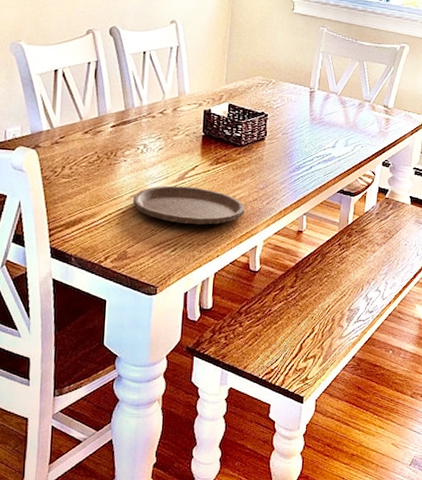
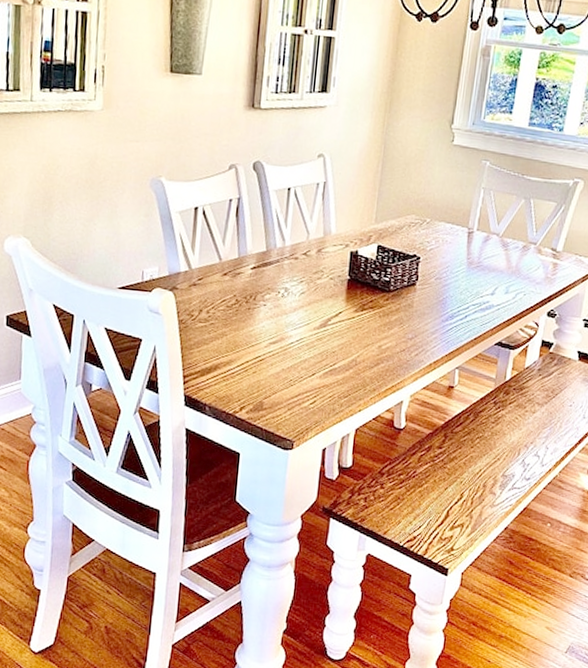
plate: present [133,185,245,225] -> none [271,332,392,377]

